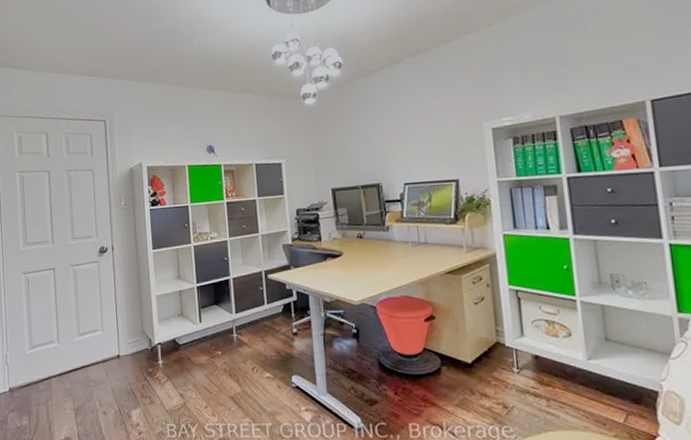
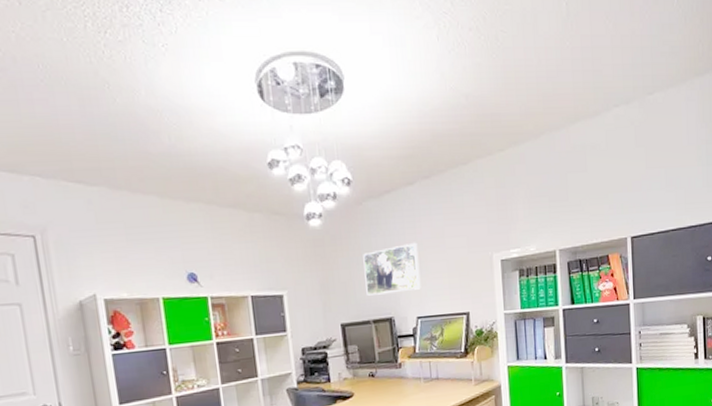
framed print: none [352,114,408,164] -> present [363,242,421,296]

